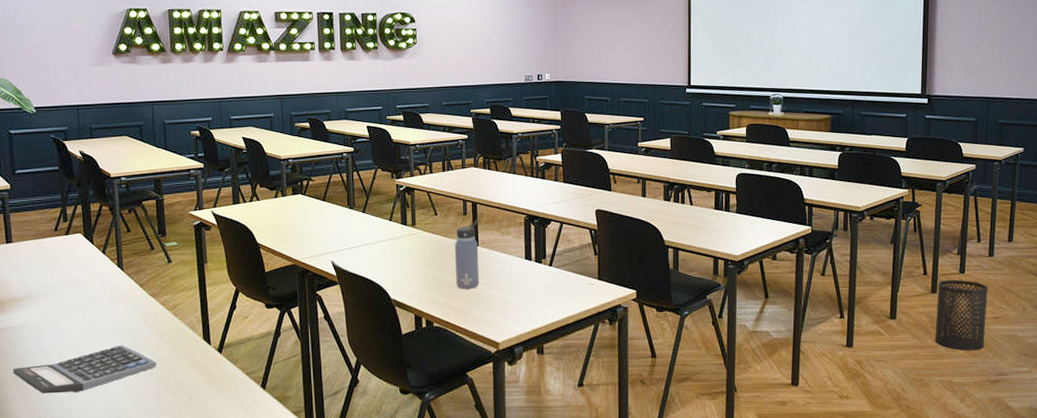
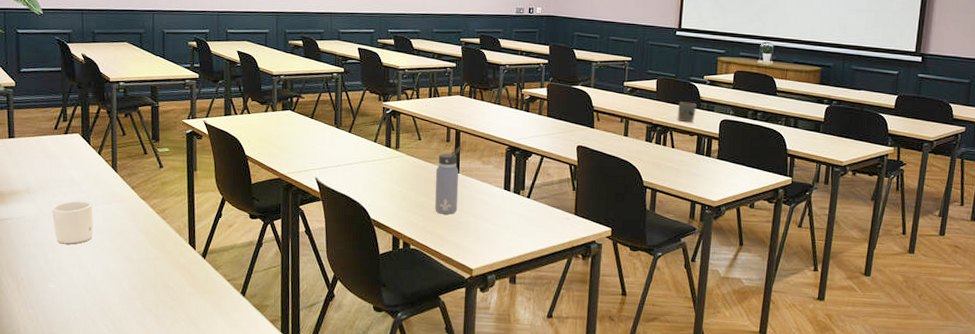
calculator: present [13,345,156,394] -> none [9,243,143,286]
mug: none [55,303,101,350] -> present [51,200,93,245]
mug: none [693,158,712,178] -> present [677,101,696,122]
trash can: present [935,279,988,351] -> none [908,240,967,314]

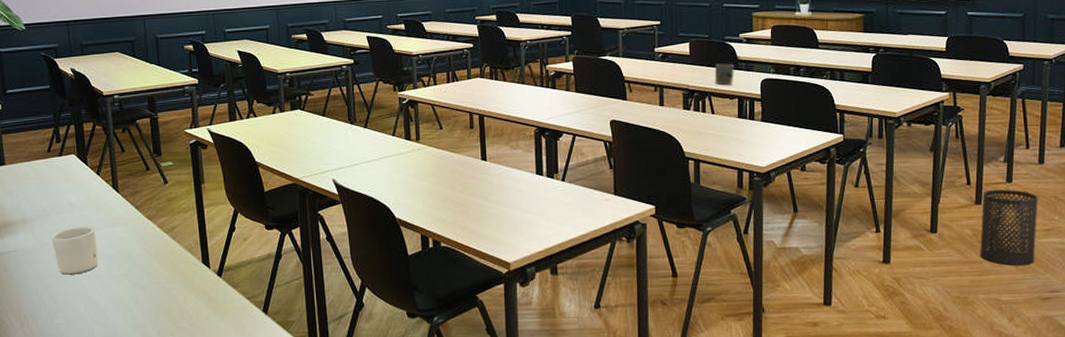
water bottle: present [435,146,461,215] -> none [461,132,488,207]
trash can: none [908,240,967,314] -> present [980,189,1038,266]

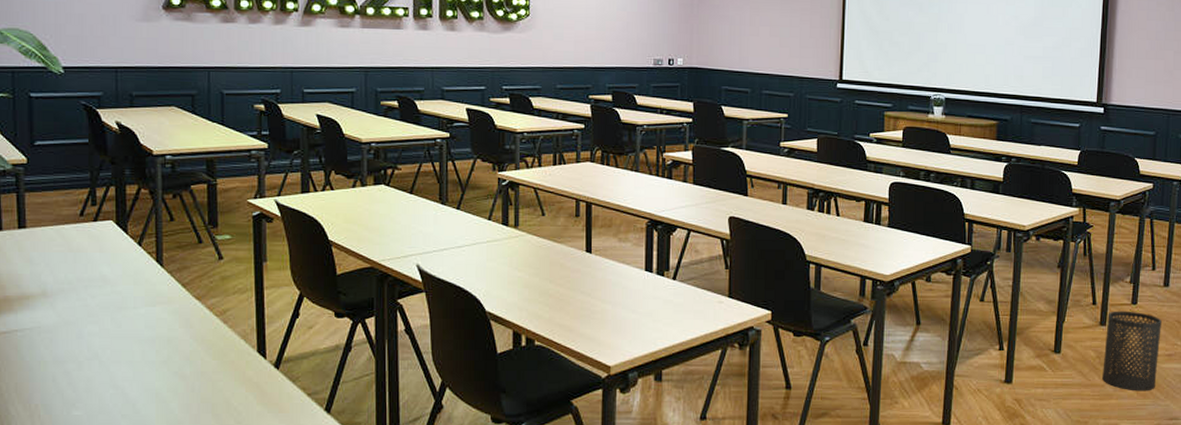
mug: present [51,226,98,275] -> none [76,304,132,359]
mug: present [714,63,734,85] -> none [841,163,863,186]

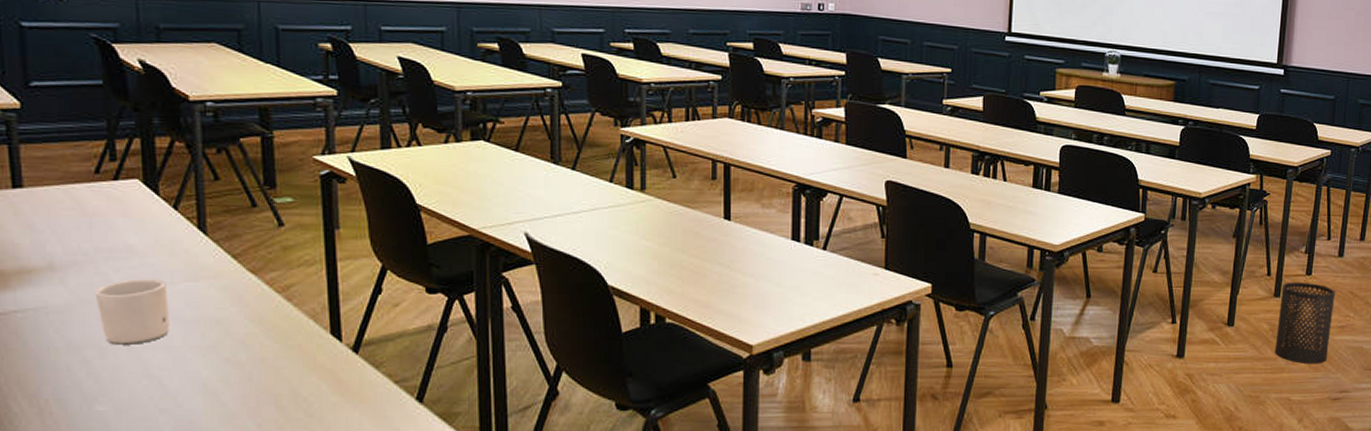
mug: none [76,304,132,359] -> present [94,279,169,345]

